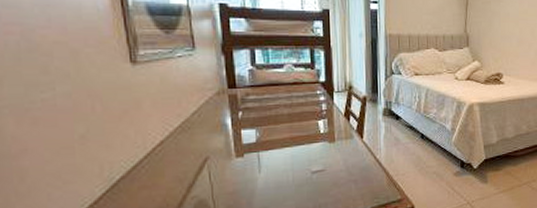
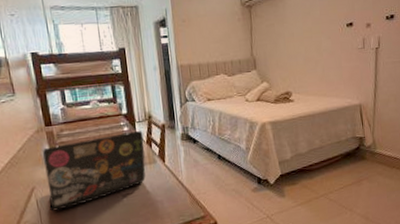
laptop: none [223,102,342,186] -> present [43,131,146,211]

